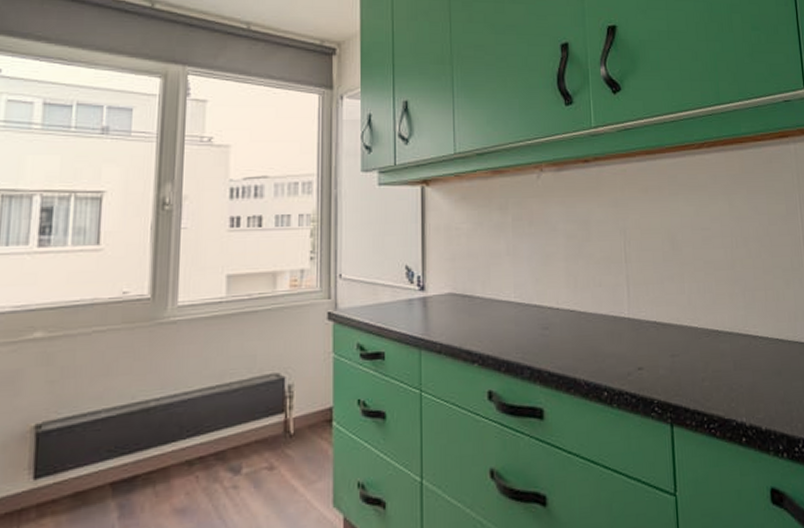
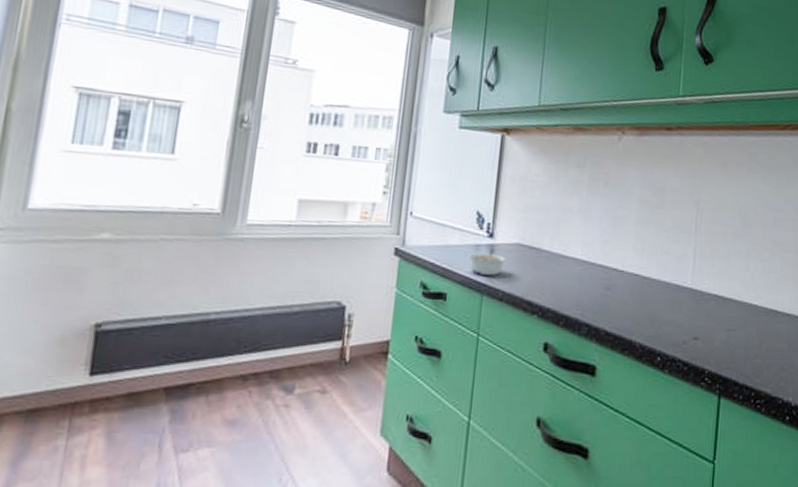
legume: none [401,301,442,330] -> present [468,248,508,276]

